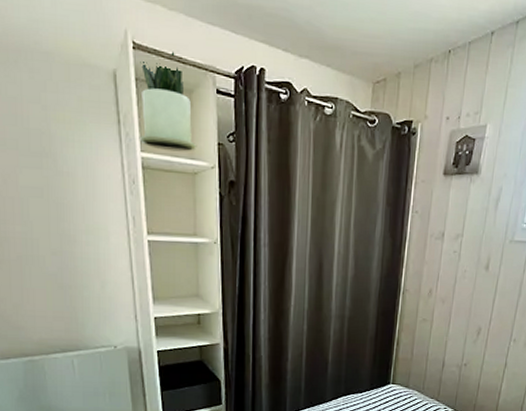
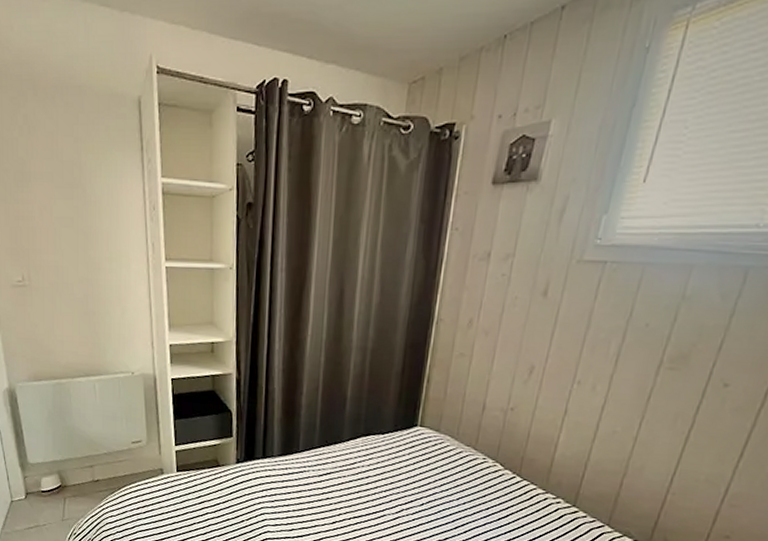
planter: present [139,51,197,152] -> none [160,71,216,175]

